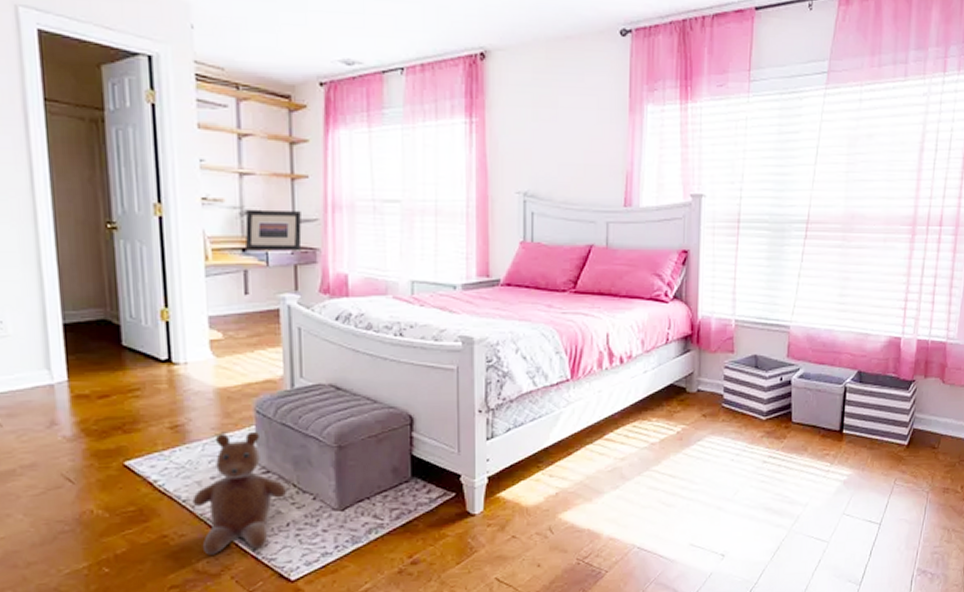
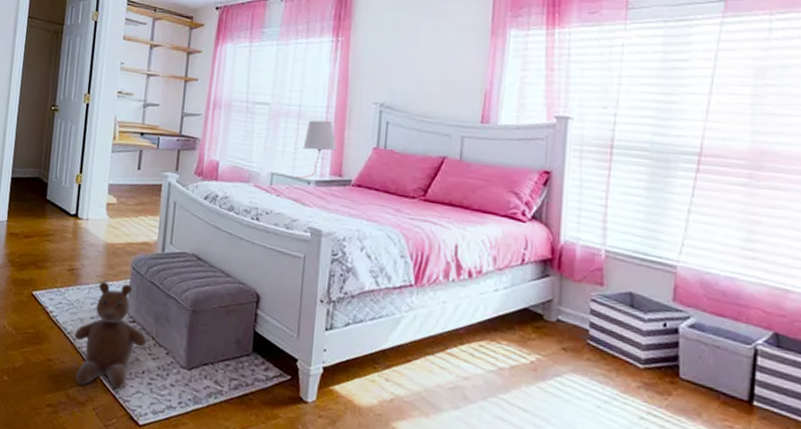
picture frame: present [245,209,302,251] -> none [144,102,189,139]
table lamp: none [439,217,481,283] -> present [296,120,337,179]

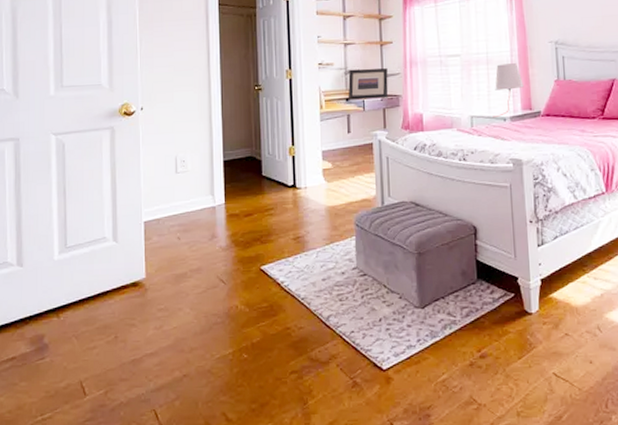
teddy bear: present [74,281,147,389] -> none [309,241,380,345]
picture frame: none [144,102,189,139] -> present [348,68,389,100]

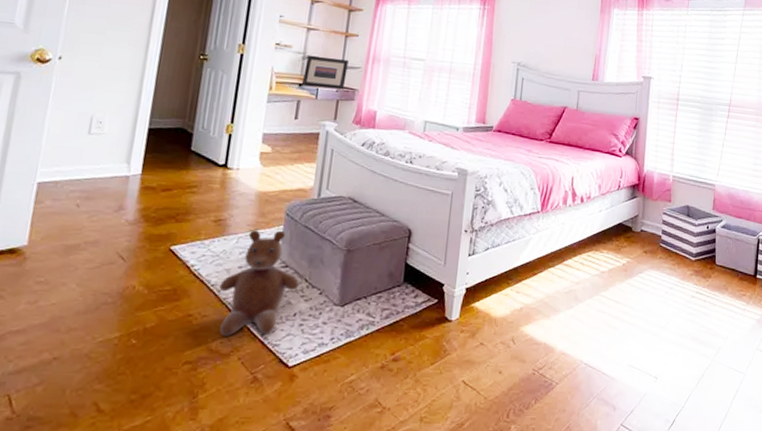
teddy bear: none [309,241,380,345] -> present [219,230,300,336]
table lamp: present [493,63,524,117] -> none [446,75,482,126]

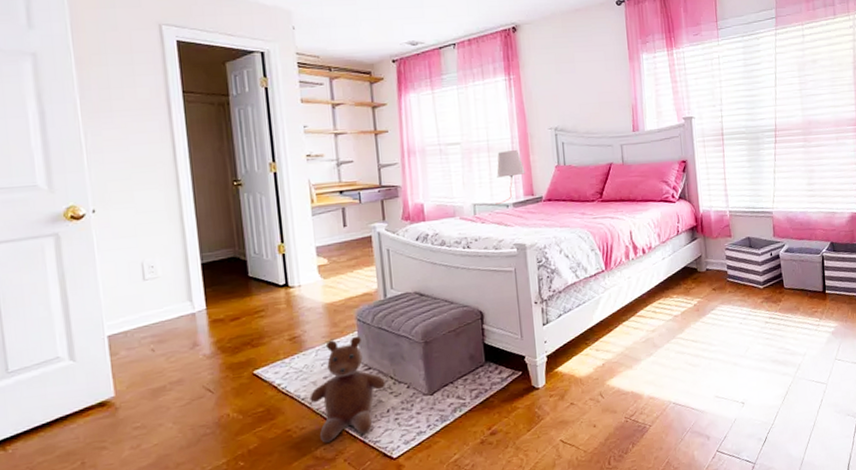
picture frame: present [302,55,349,90] -> none [341,158,386,193]
table lamp: none [446,75,482,126] -> present [495,150,525,204]

